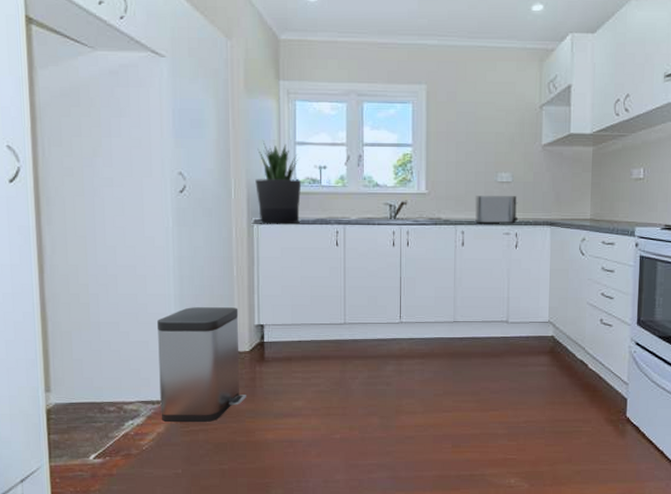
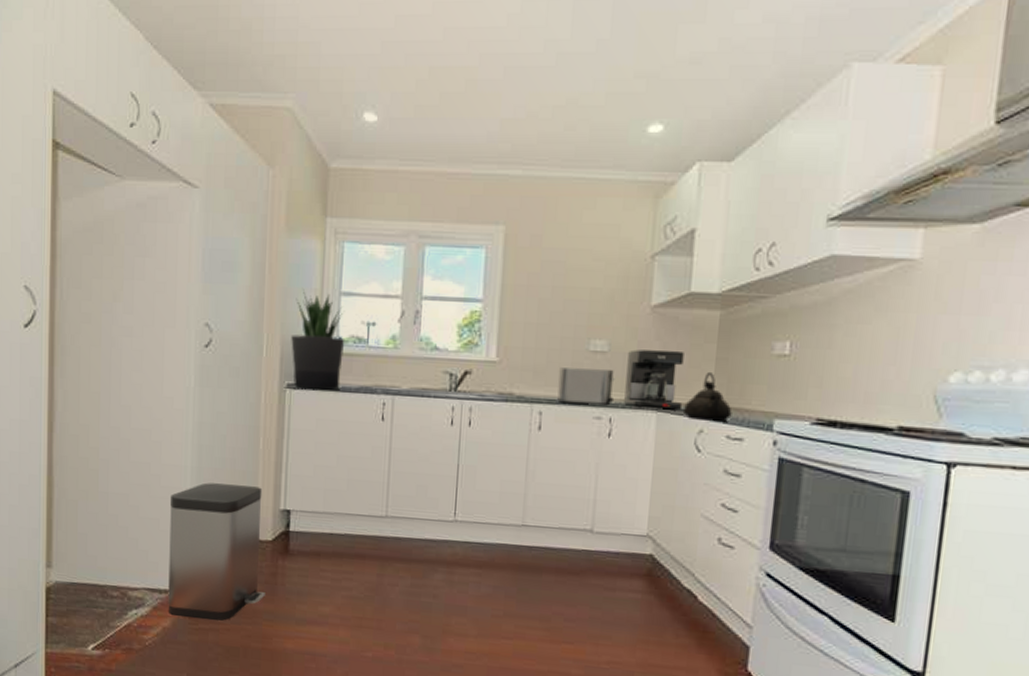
coffee maker: none [525,179,569,225] -> present [622,349,684,411]
teakettle: none [569,193,605,232] -> present [682,371,732,423]

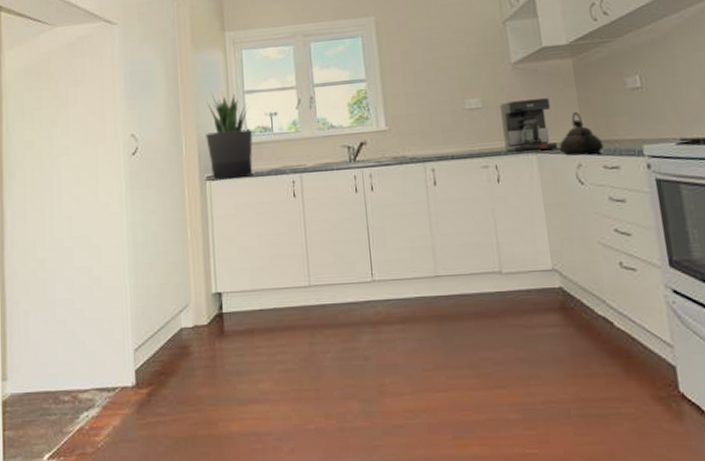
pedal bin: present [168,482,267,621] -> none [112,274,208,412]
toaster: present [557,367,615,406] -> none [443,123,497,158]

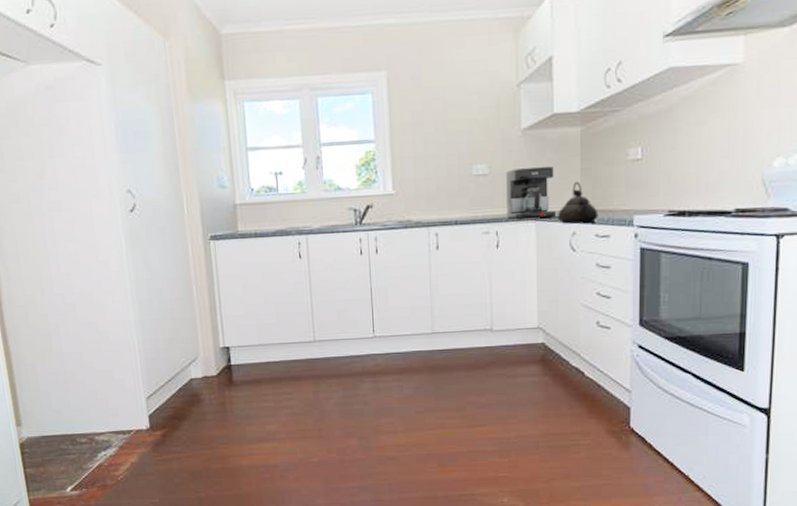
planter: present [206,93,253,180] -> none [207,149,258,240]

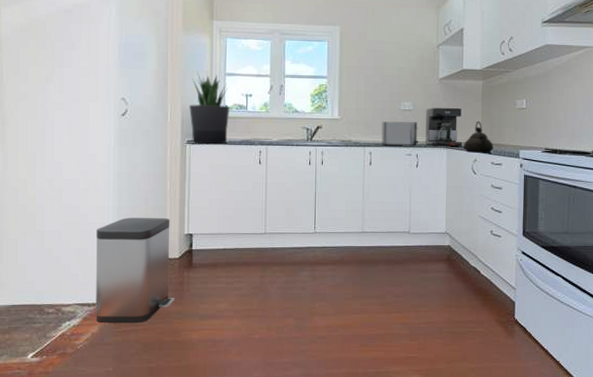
pedal bin: none [120,330,219,451] -> present [96,218,176,323]
planter: none [207,149,258,240] -> present [189,72,230,145]
toaster: none [449,190,499,224] -> present [381,121,419,146]

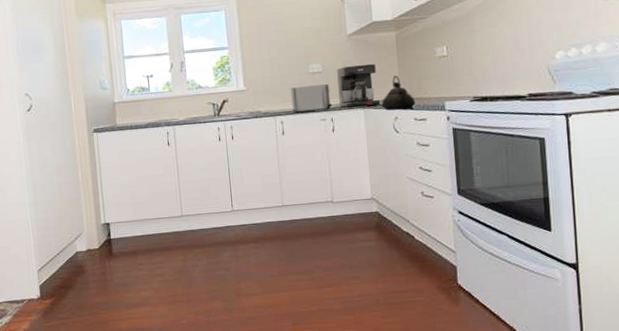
pedal bin: present [96,218,176,323] -> none [16,209,100,319]
planter: present [189,72,230,145] -> none [91,58,134,132]

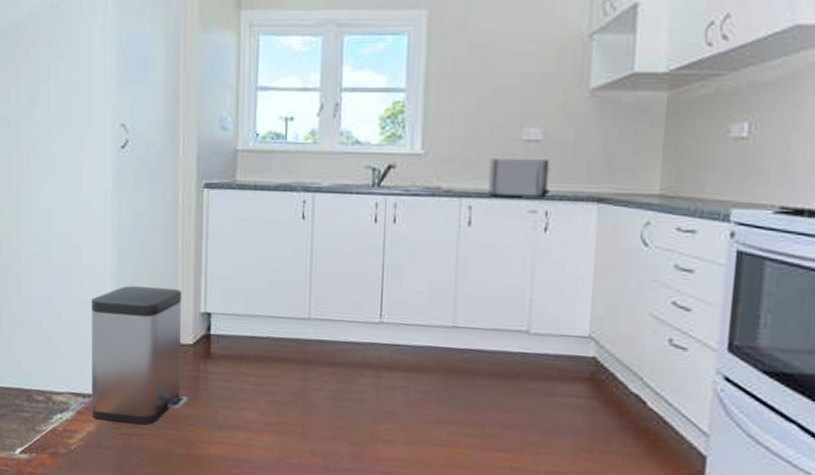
pedal bin: none [16,209,100,319] -> present [91,286,189,425]
coffee maker: present [337,64,381,108] -> none [560,137,628,202]
teakettle: present [381,75,416,111] -> none [626,158,683,214]

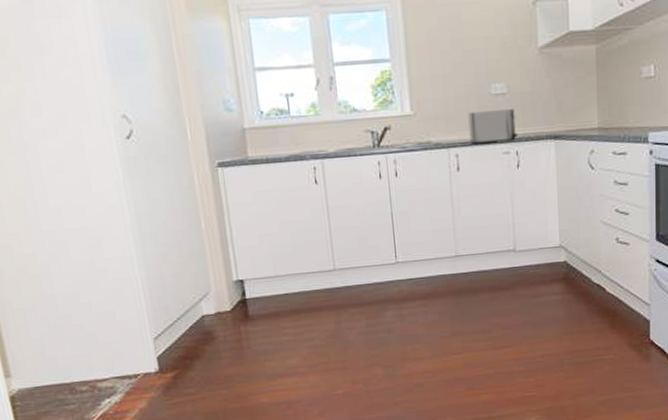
pedal bin: present [91,286,189,425] -> none [121,264,235,396]

